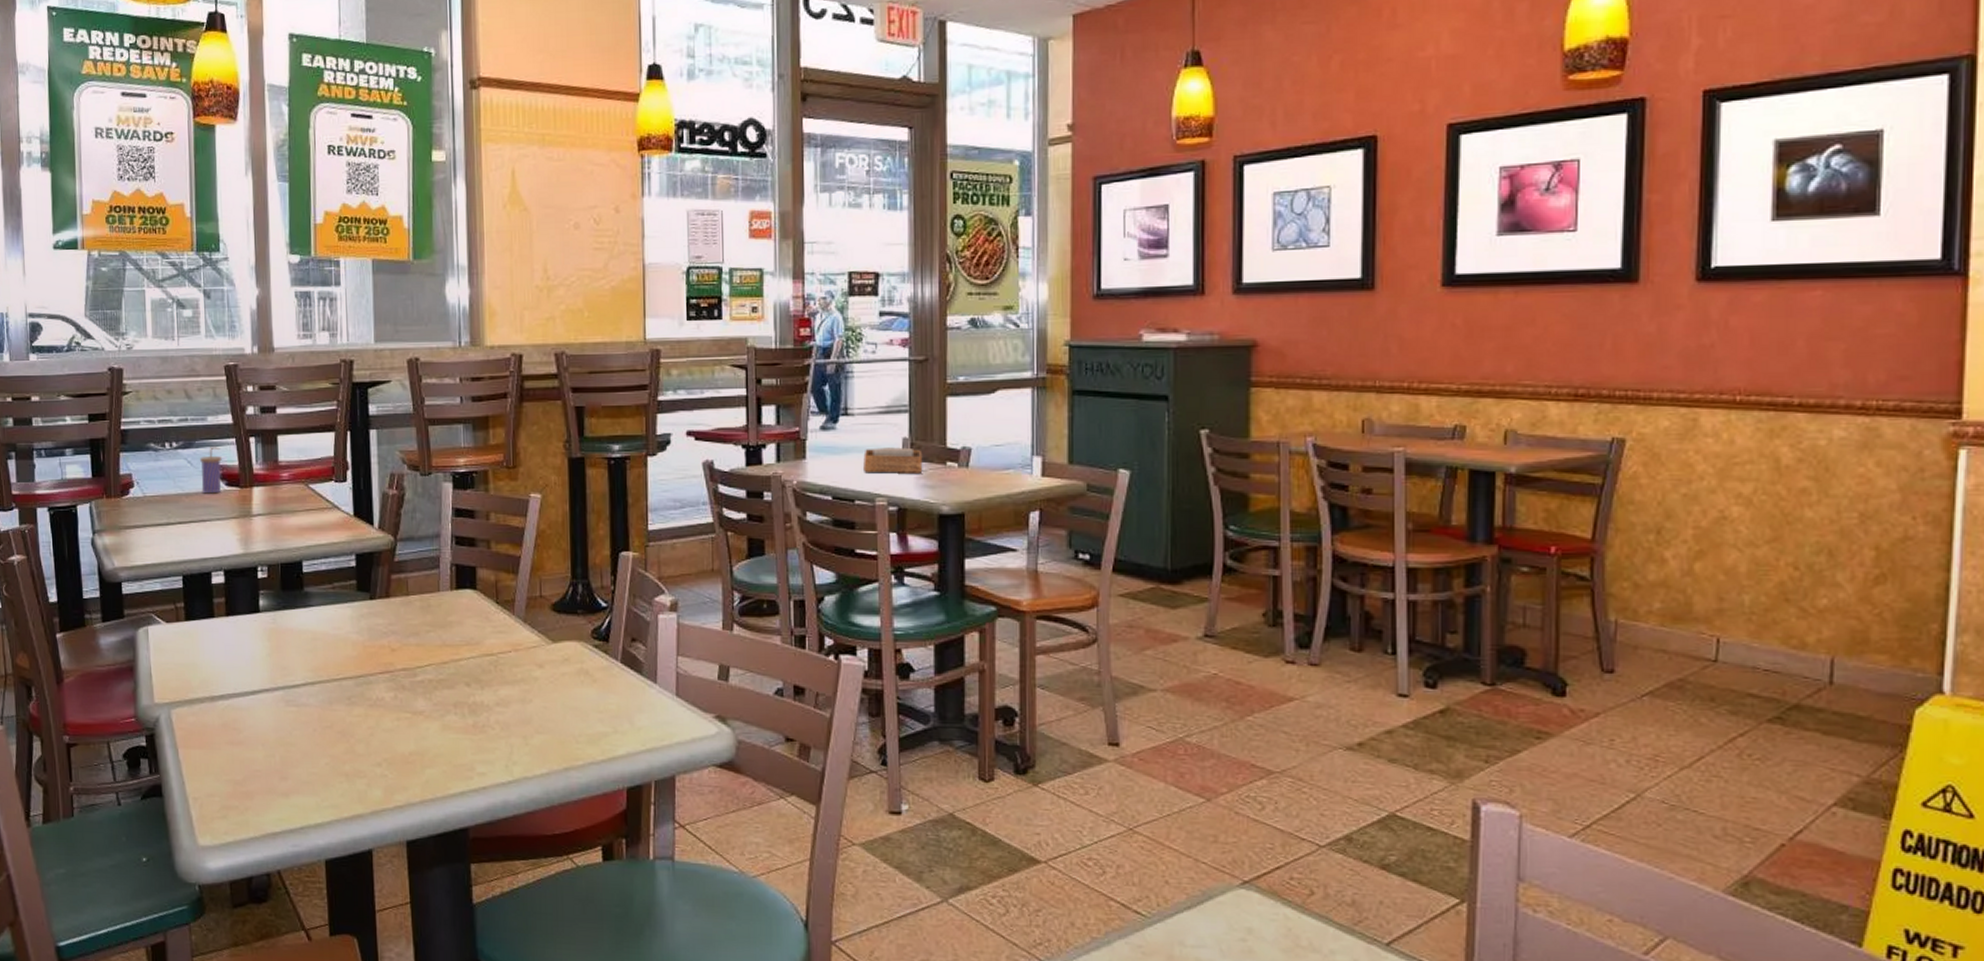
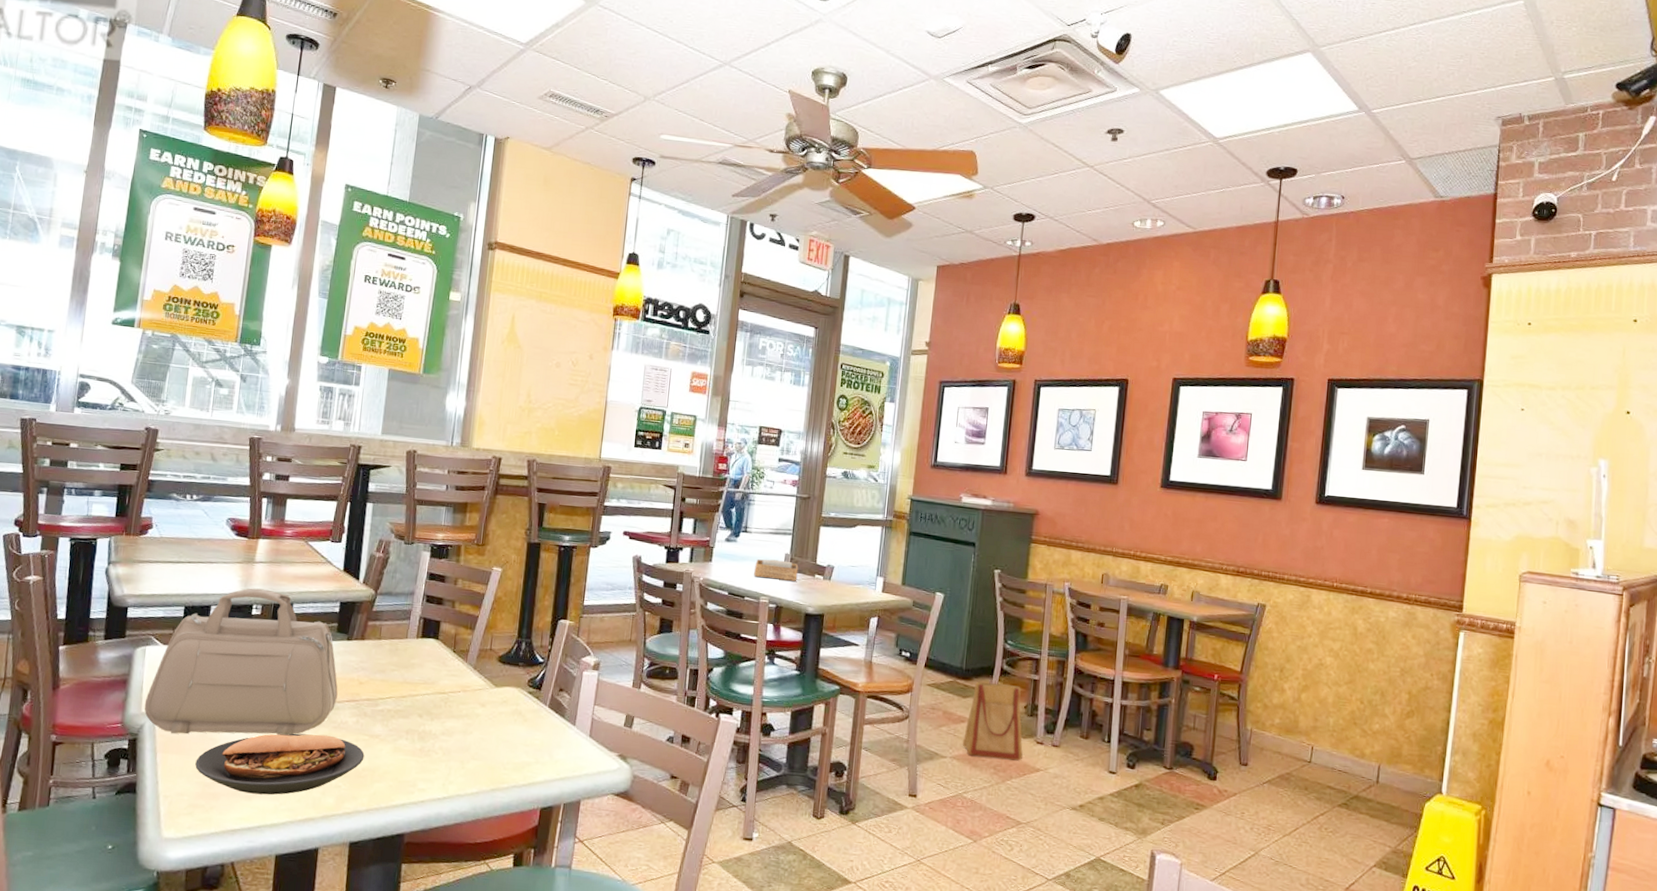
handbag: none [156,547,368,725] -> present [144,588,338,736]
beverage cup: present [200,447,222,494] -> none [213,502,236,541]
sandwich: none [221,715,410,791] -> present [195,733,365,795]
shopping bag: none [1176,586,1266,688] -> present [962,682,1023,761]

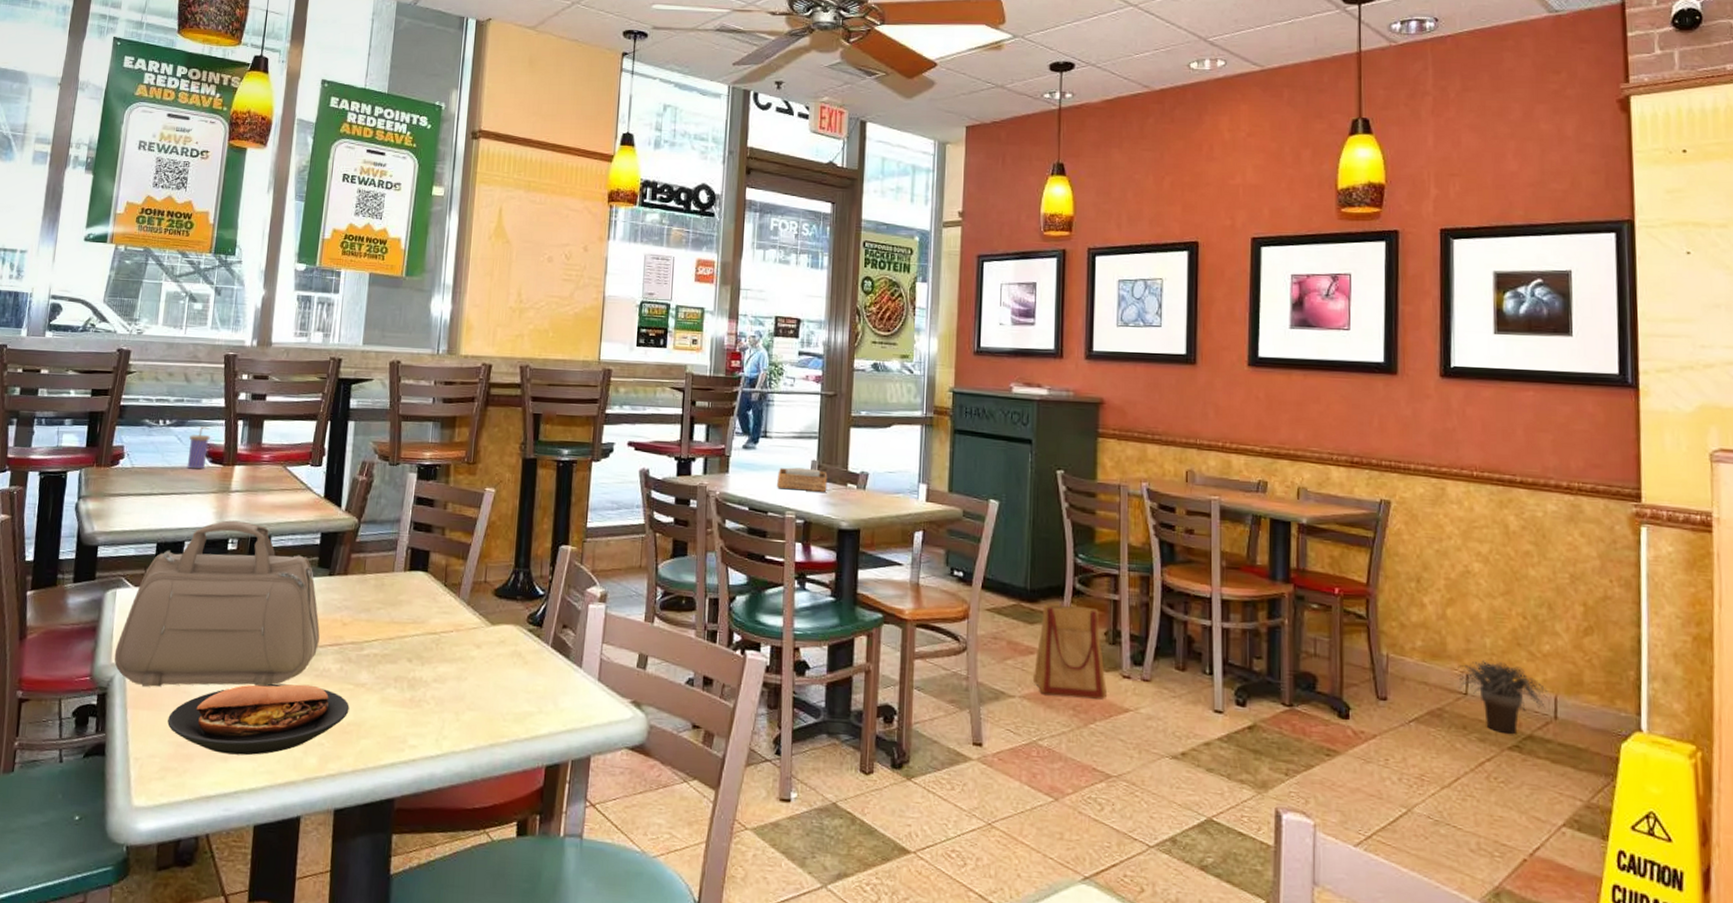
beverage cup: none [213,502,236,541] -> present [187,426,210,469]
potted plant: none [1304,735,1375,794] -> present [1458,660,1550,734]

